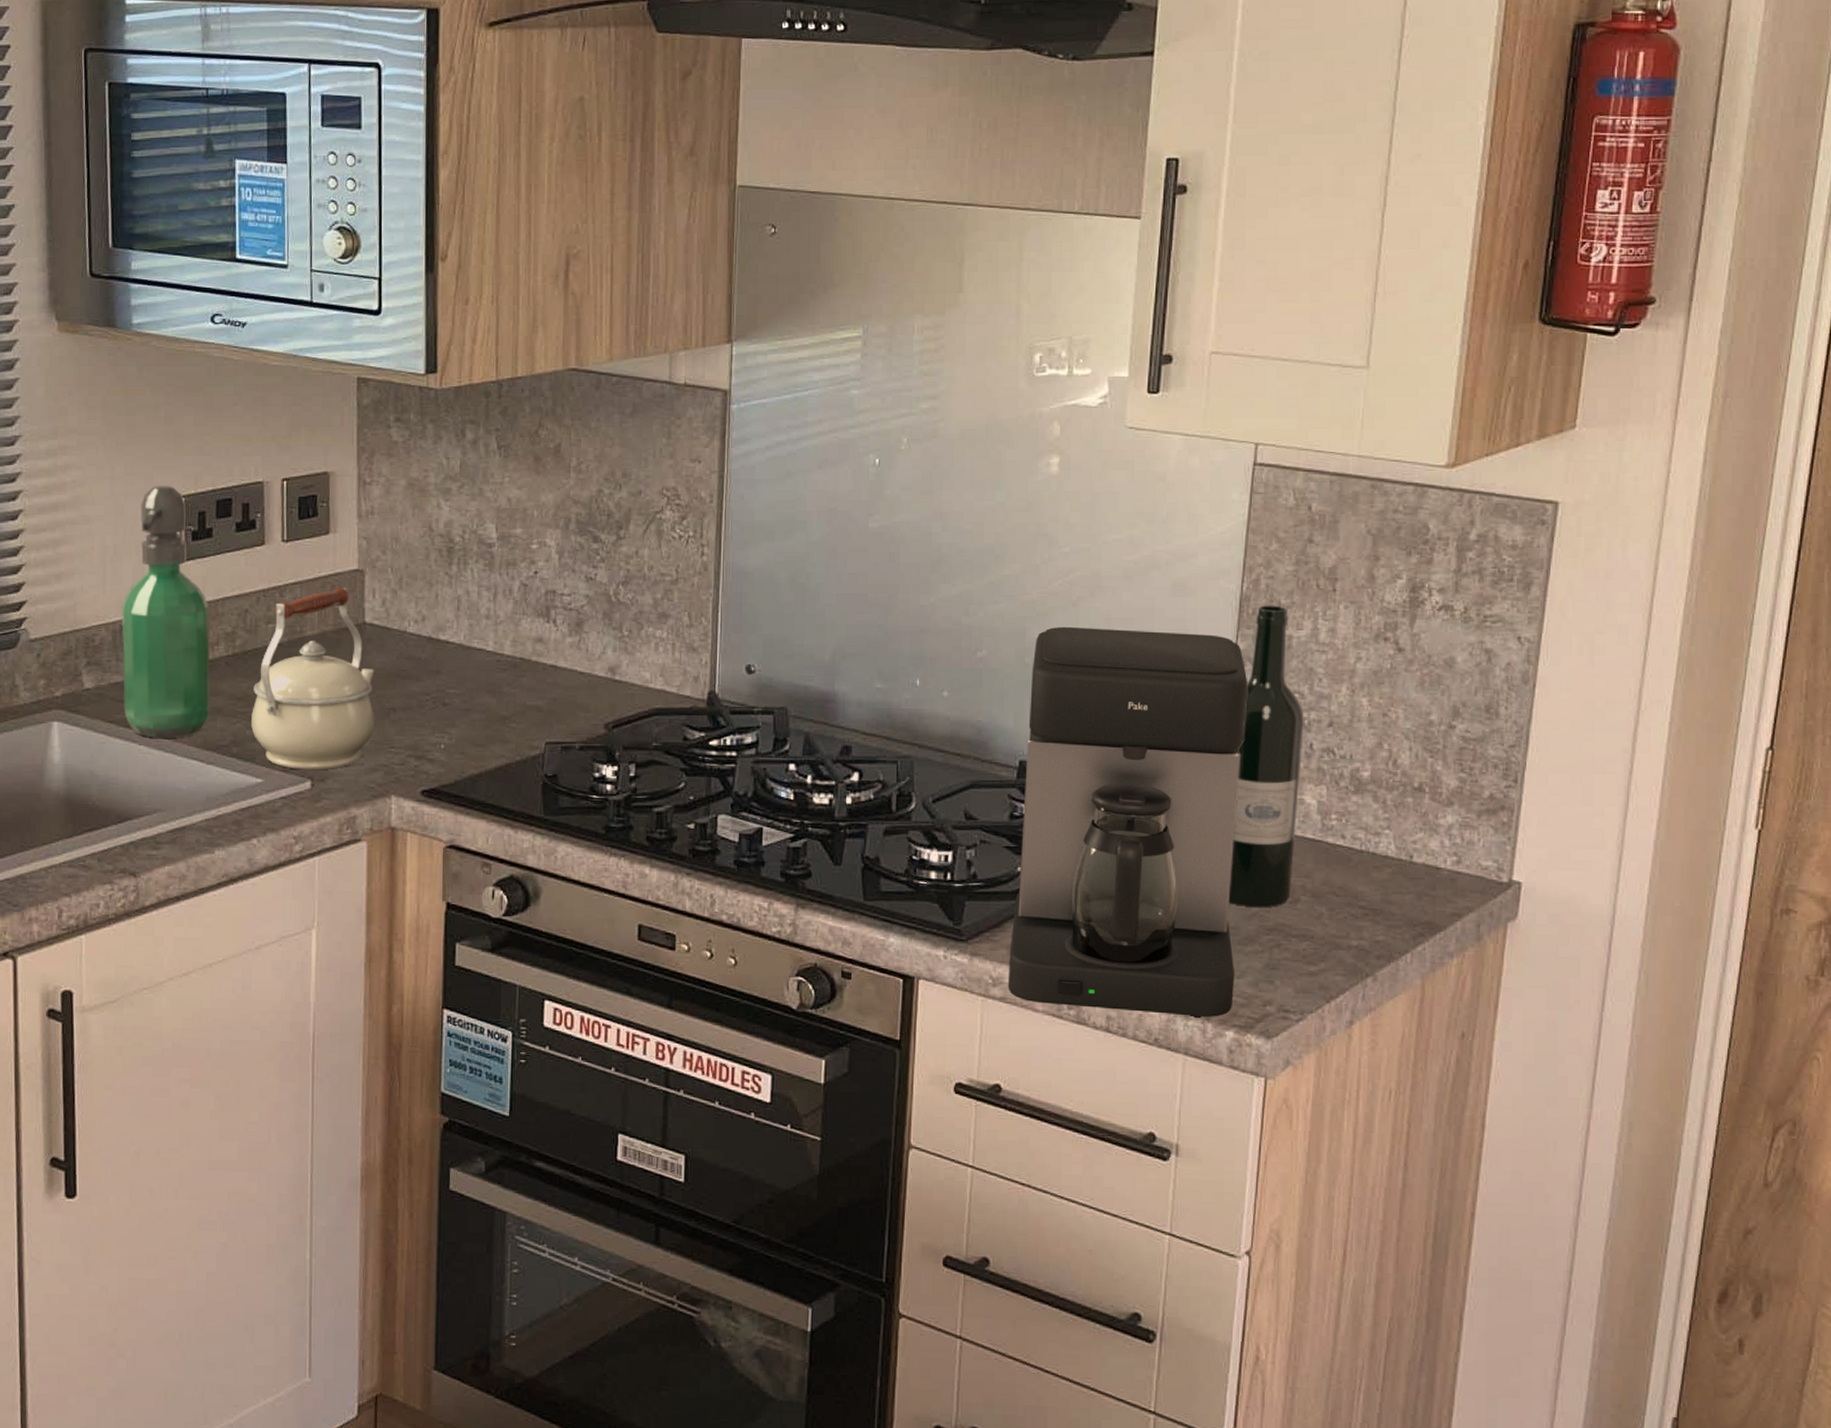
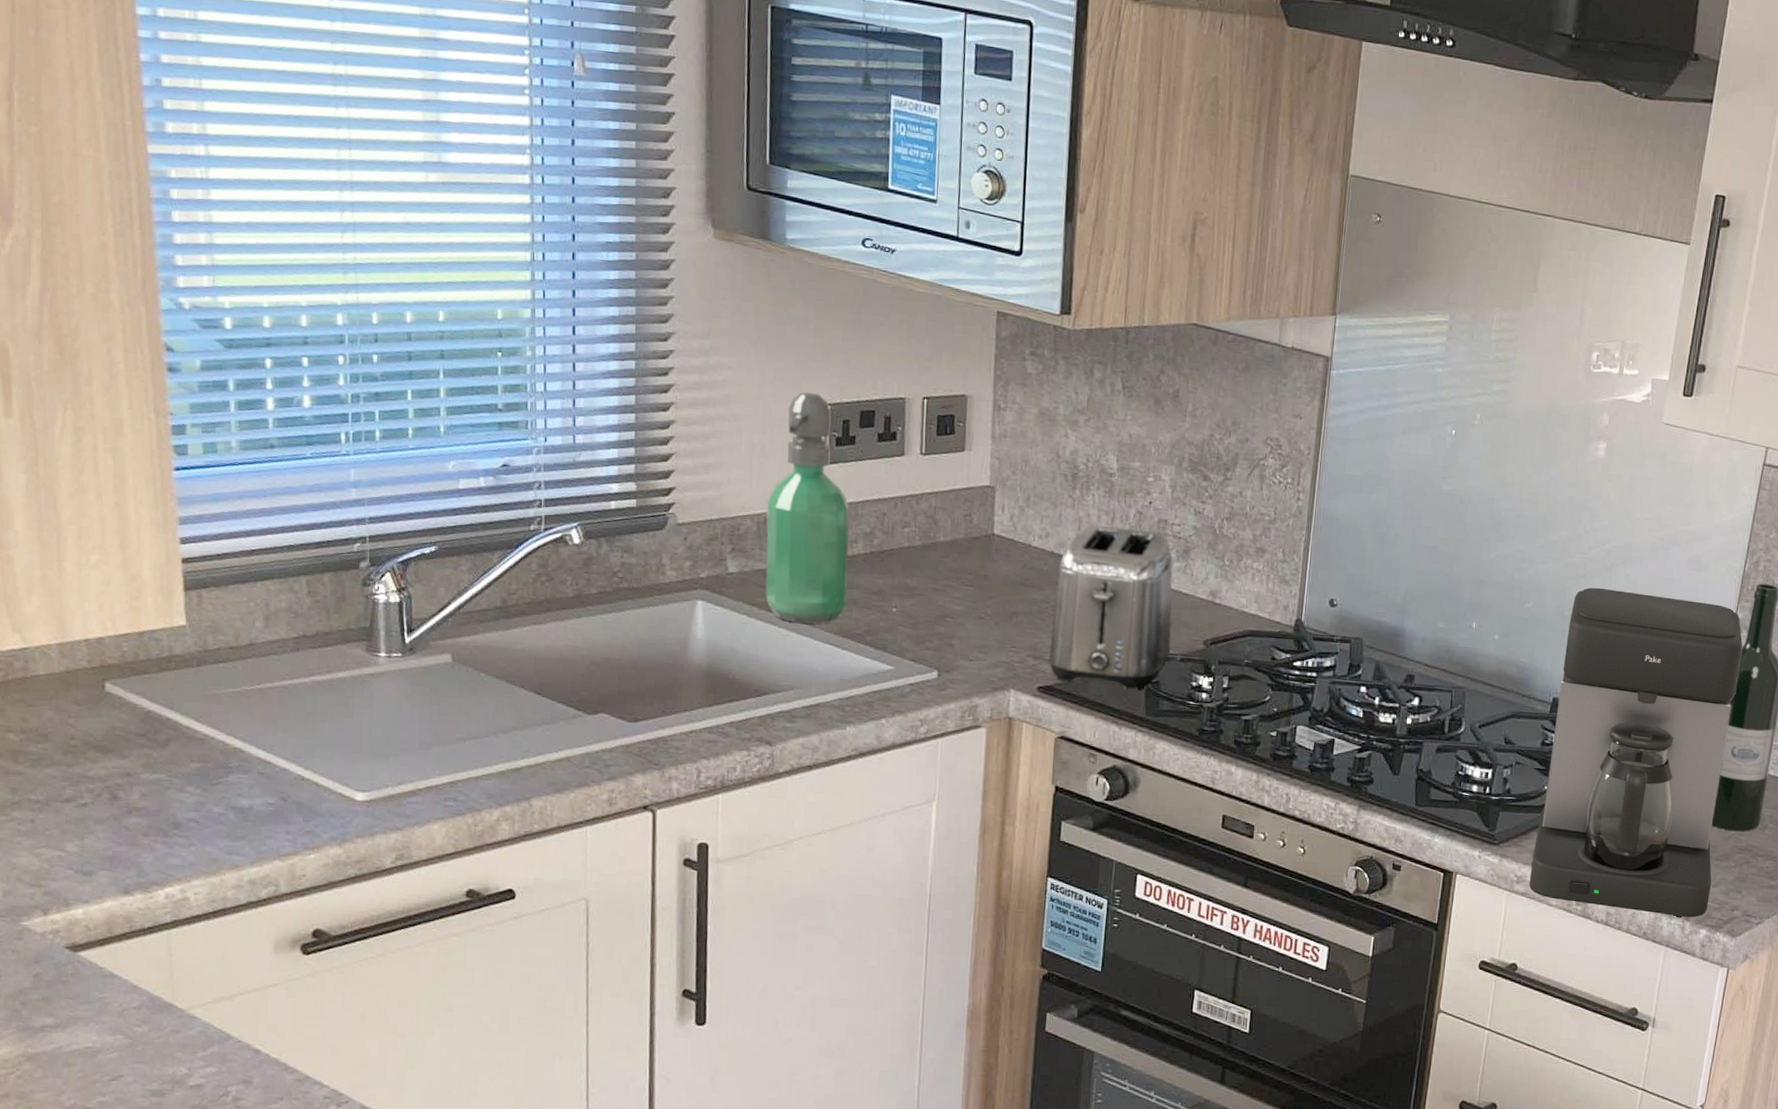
kettle: present [251,588,375,770] -> none [885,500,1001,663]
toaster: none [432,602,568,785] -> present [1049,525,1173,689]

